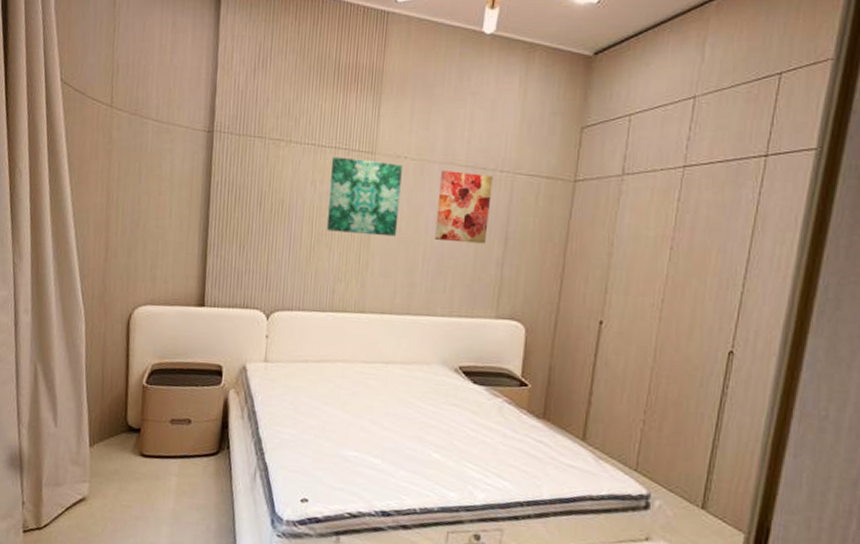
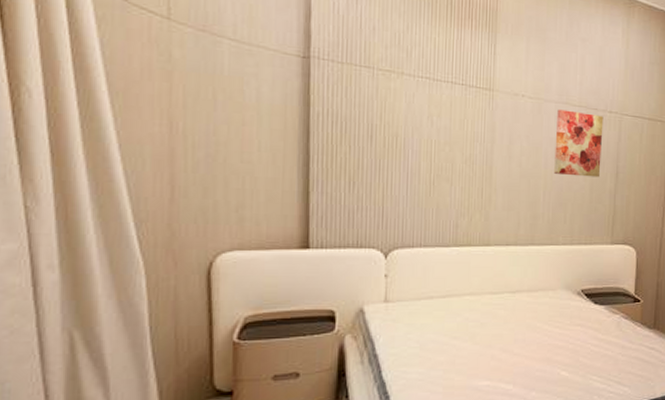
wall art: present [327,156,402,237] -> none [447,91,520,172]

